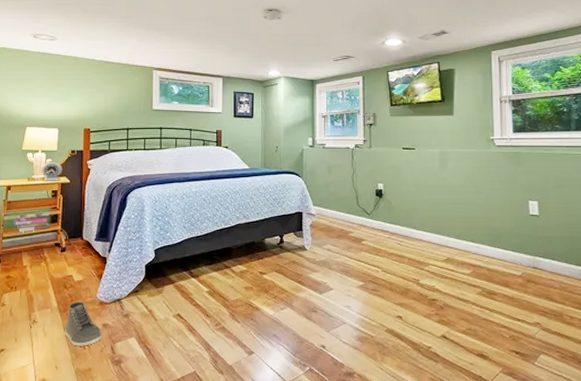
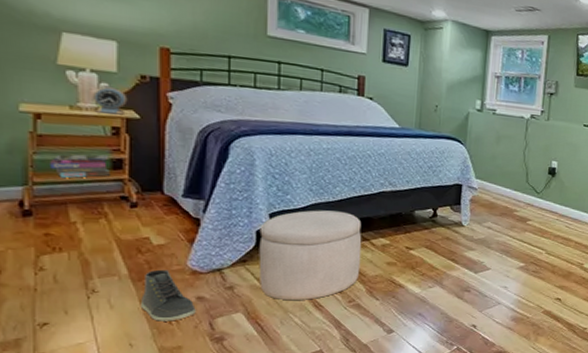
ottoman: none [147,244,224,326] -> present [259,210,362,301]

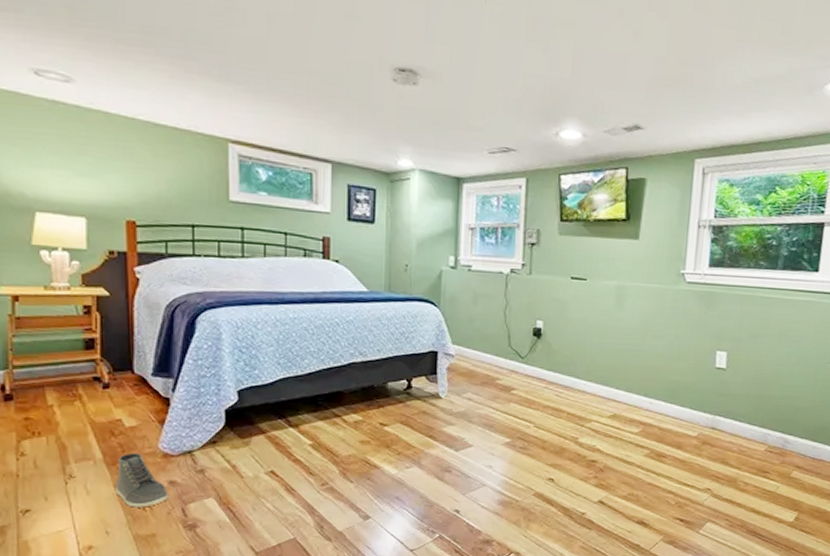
books: present [50,154,110,179] -> none [28,334,83,361]
alarm clock: present [93,85,128,115] -> none [66,263,97,293]
ottoman: present [259,210,362,301] -> none [228,385,333,485]

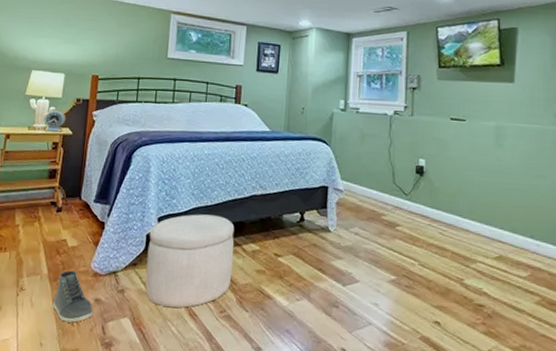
alarm clock: none [66,263,97,293] -> present [43,109,66,132]
ottoman: none [228,385,333,485] -> present [145,214,235,308]

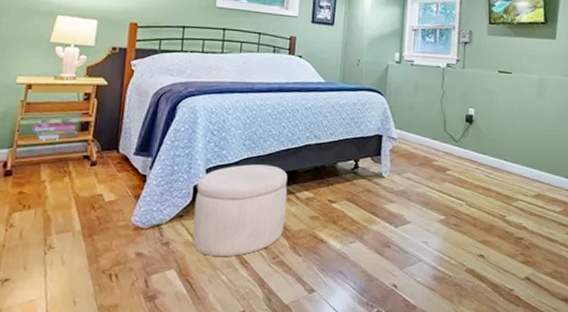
books: none [9,166,48,187] -> present [32,118,80,141]
alarm clock: present [43,109,66,132] -> none [72,58,100,82]
sneaker: present [53,270,93,323] -> none [88,225,135,278]

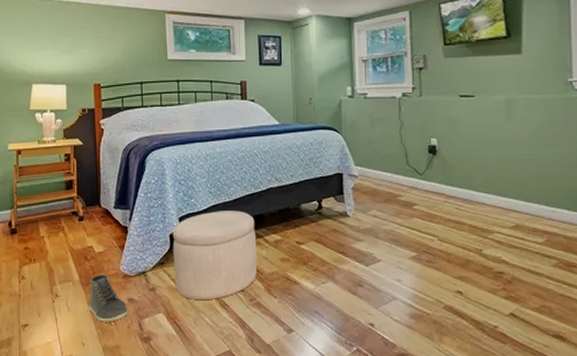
books: present [32,118,80,141] -> none [27,178,65,201]
sneaker: none [88,225,135,278] -> present [89,274,128,322]

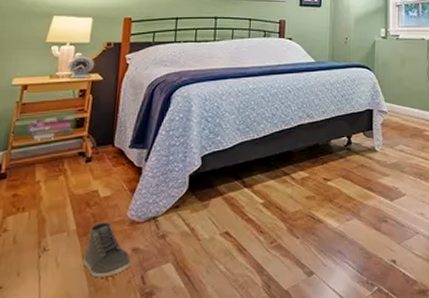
books: none [27,178,65,201] -> present [27,115,75,141]
alarm clock: none [52,121,74,144] -> present [68,55,95,79]
ottoman: present [172,210,258,301] -> none [189,148,283,246]

